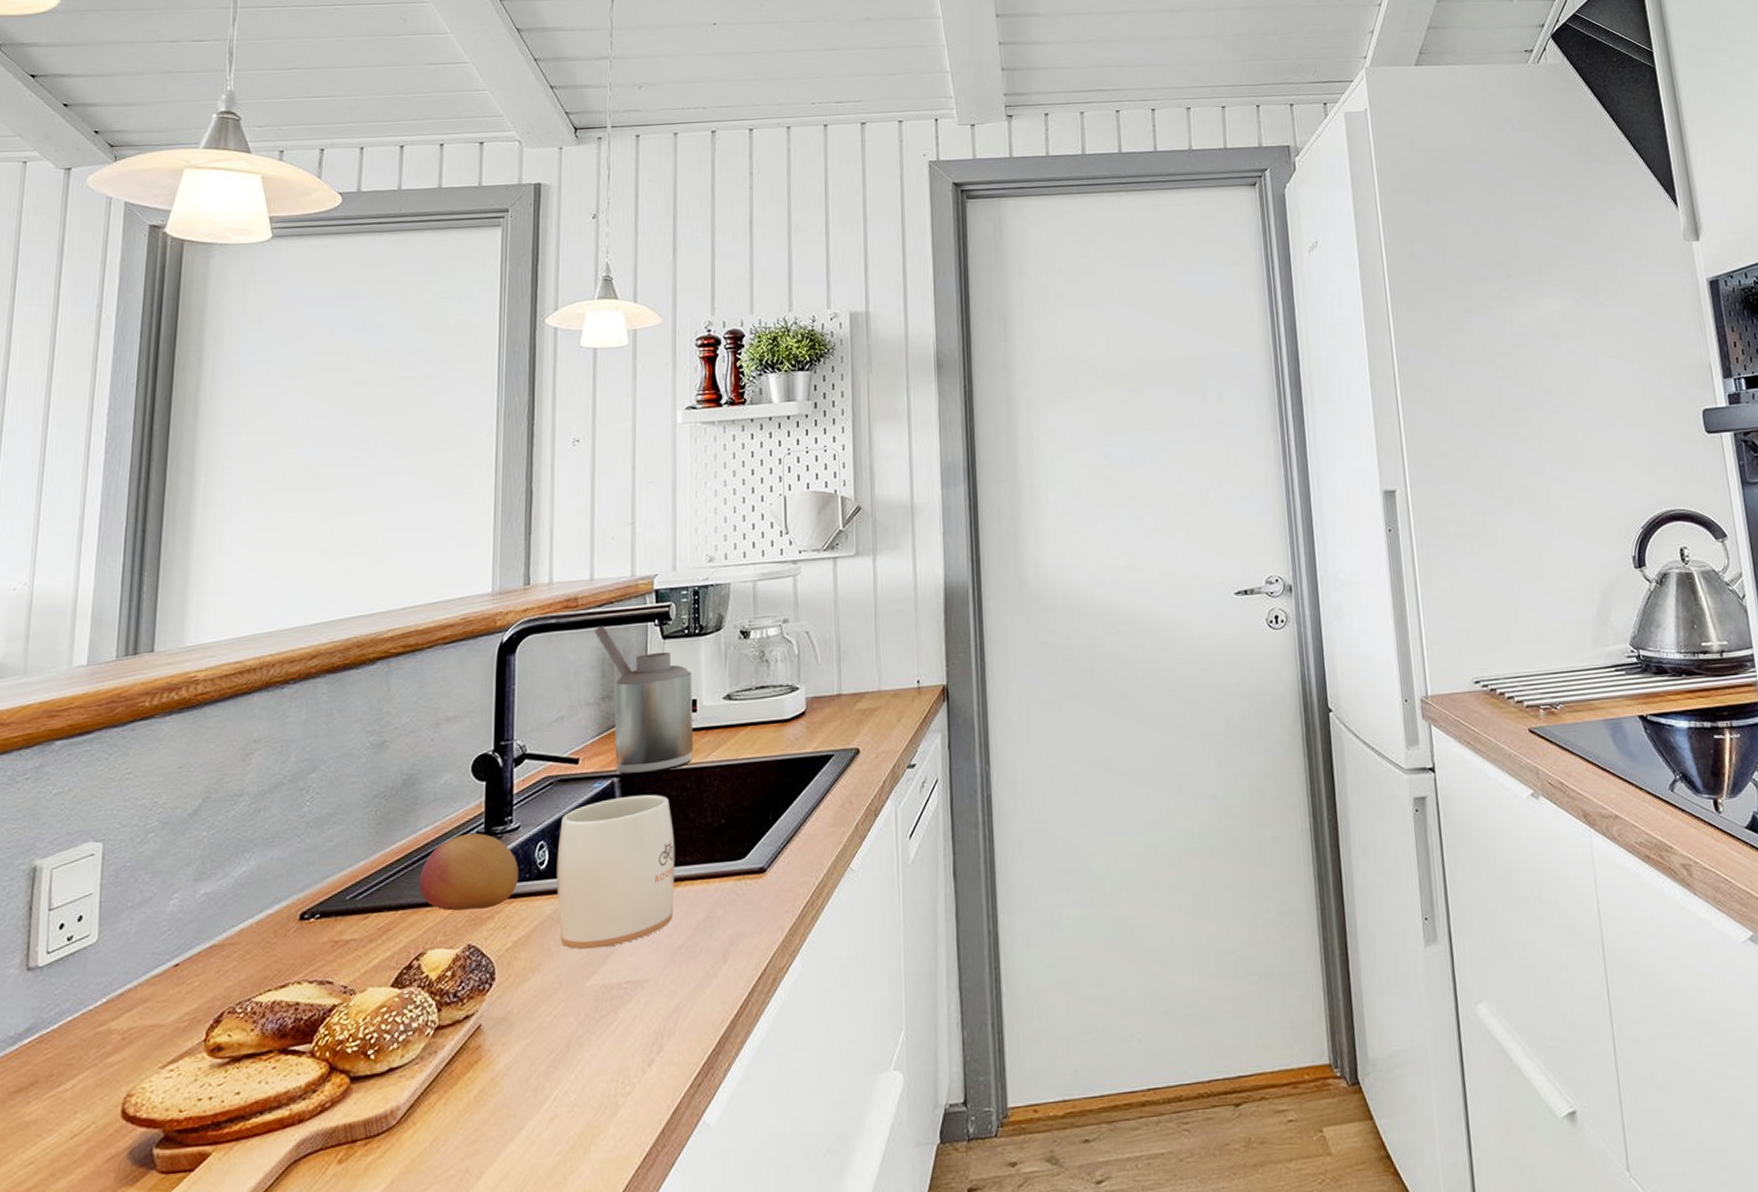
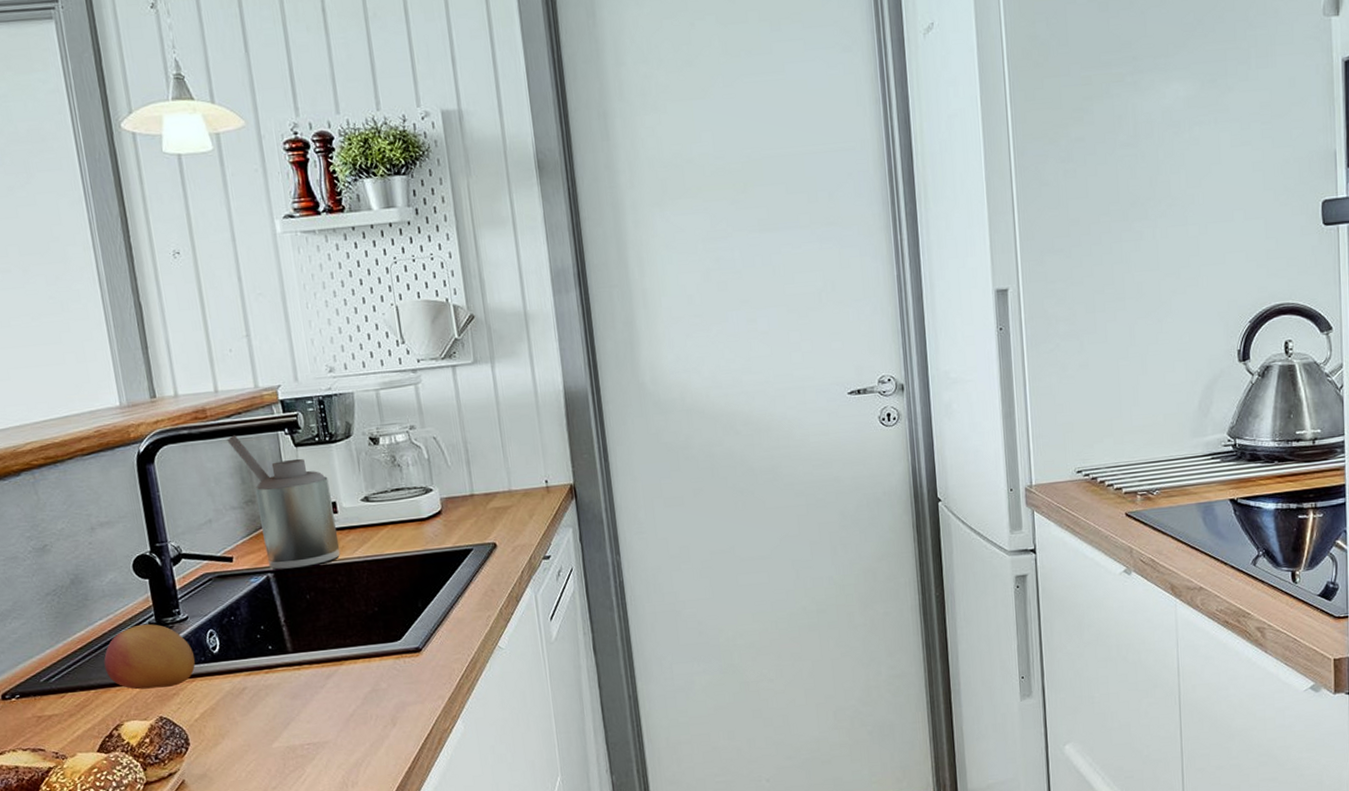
mug: present [557,794,675,950] -> none [225,587,342,719]

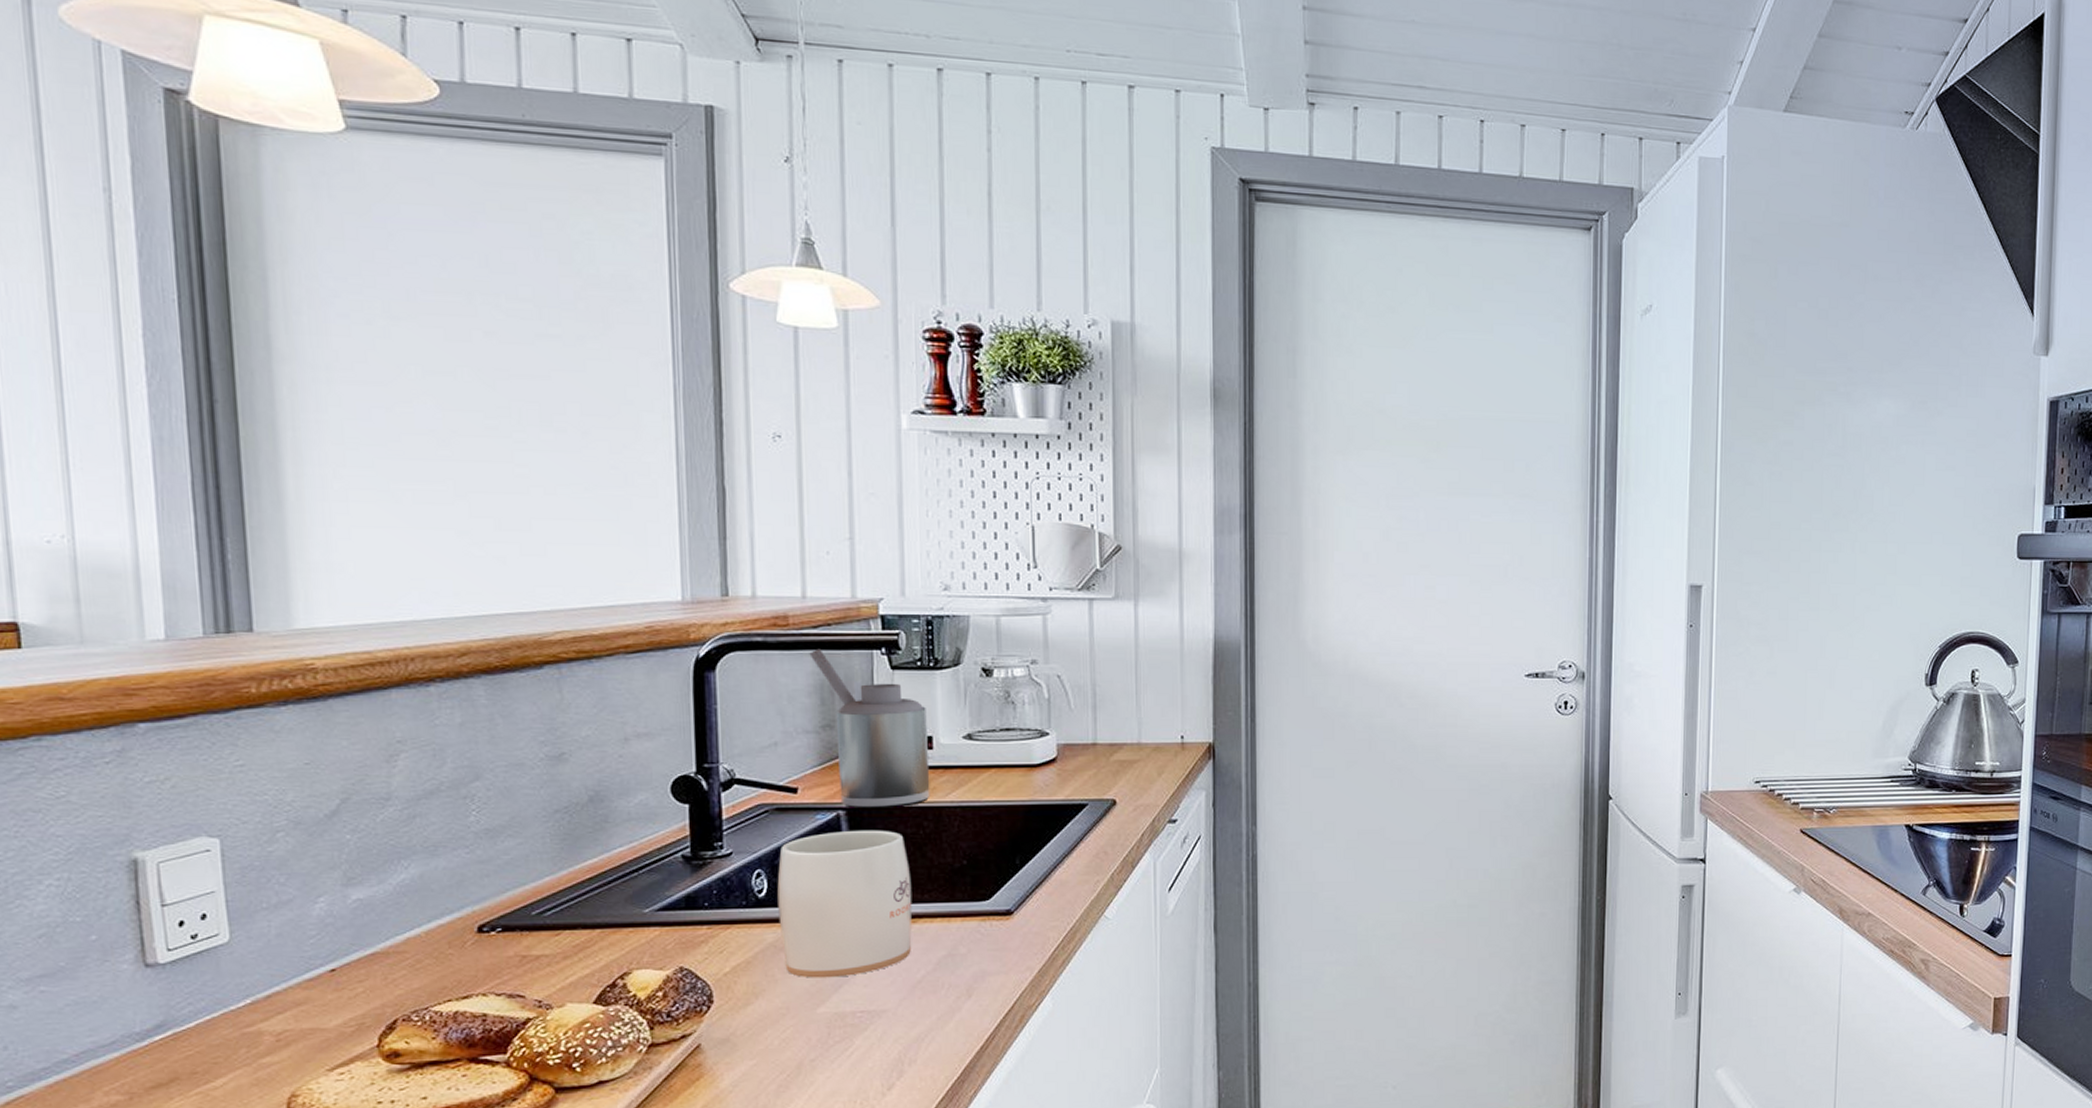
fruit: present [104,623,196,690] -> none [618,856,735,933]
mug: none [225,587,342,719] -> present [777,830,913,978]

